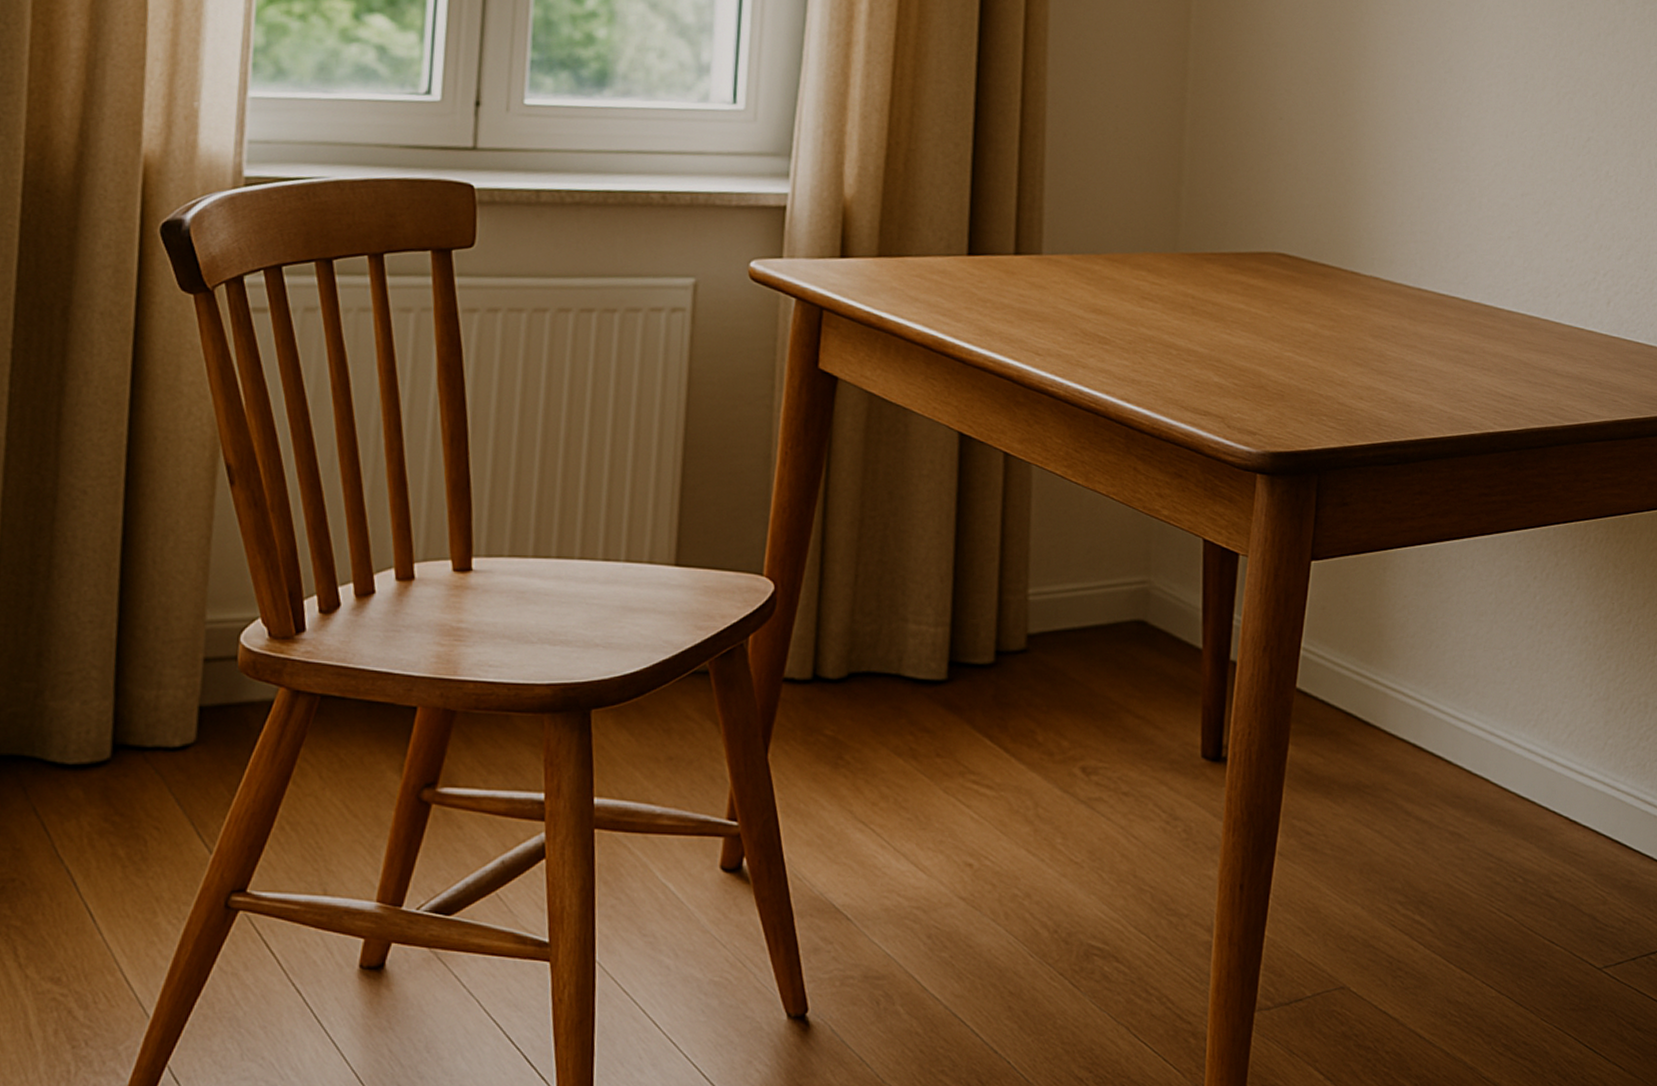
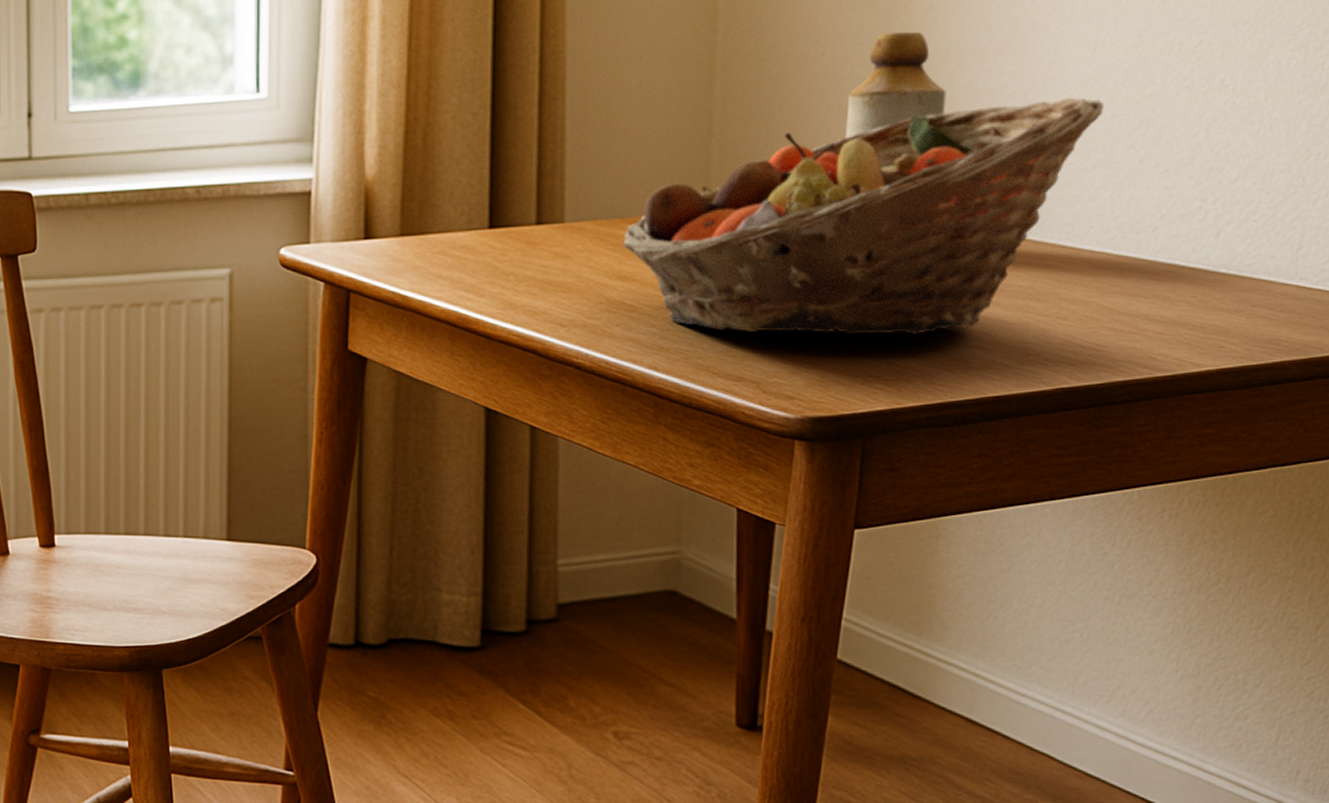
fruit basket: none [1096,175,1515,379] -> present [622,97,1104,335]
bottle: none [1300,105,1386,197] -> present [845,32,947,139]

